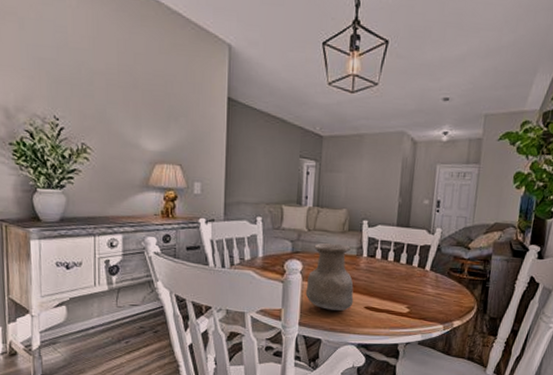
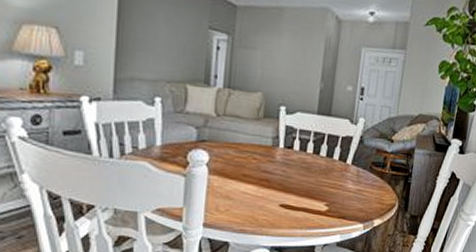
vase: present [305,242,354,311] -> none [212,130,268,209]

